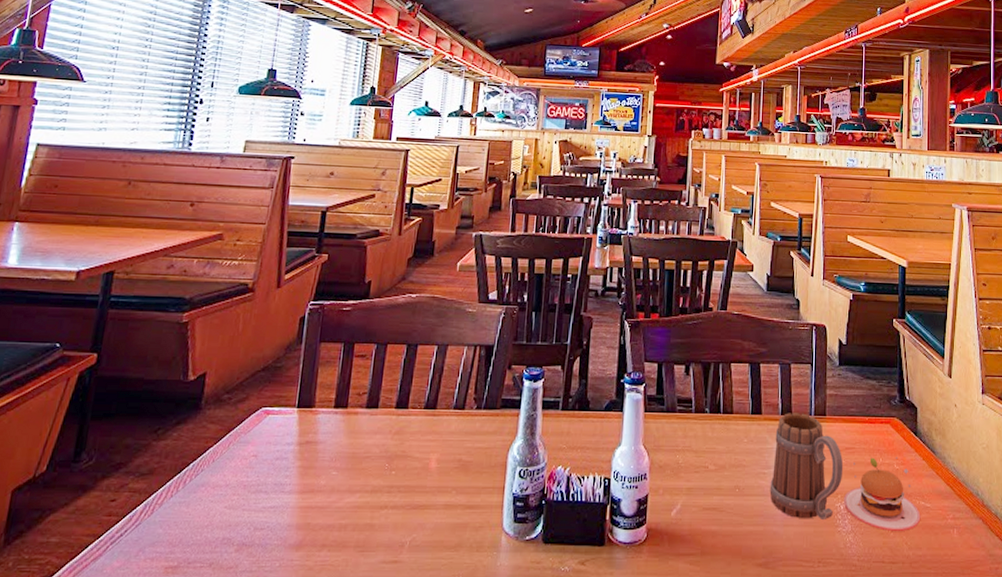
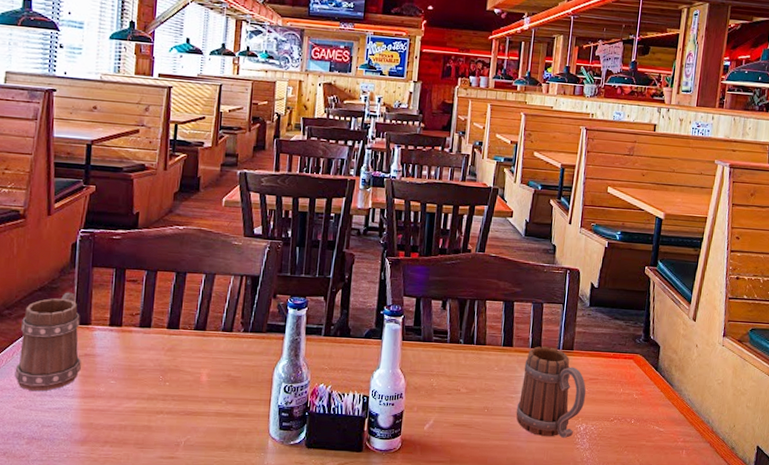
beer mug: none [229,371,304,488] -> present [14,292,81,392]
burger: present [844,456,921,531] -> none [584,387,654,450]

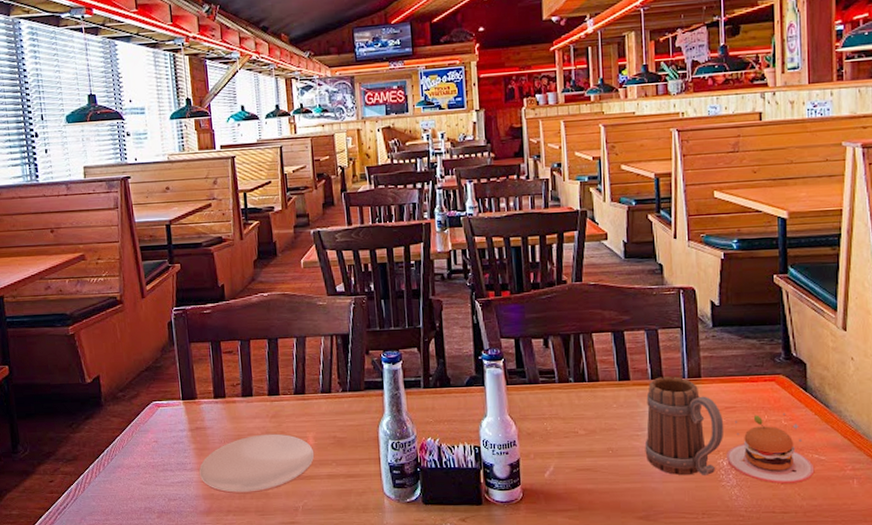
beer mug: present [14,292,81,392] -> none [134,369,195,468]
plate: none [80,366,206,426] -> present [198,433,315,494]
burger: none [584,387,654,450] -> present [727,412,815,483]

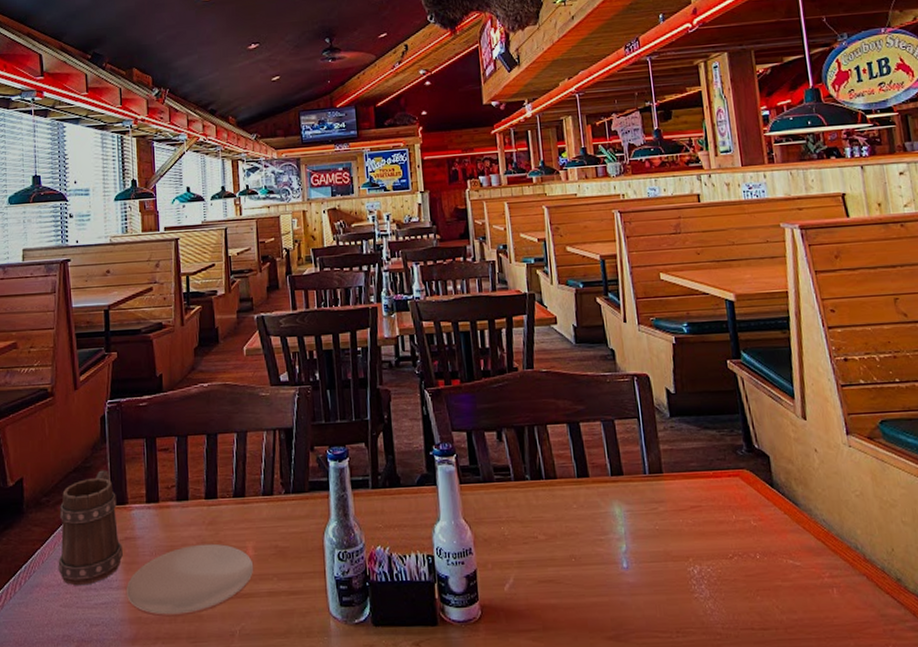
beer mug: none [134,369,195,468] -> present [58,470,123,586]
beer mug: present [644,376,724,476] -> none [607,472,692,587]
burger: present [727,412,815,483] -> none [696,512,791,594]

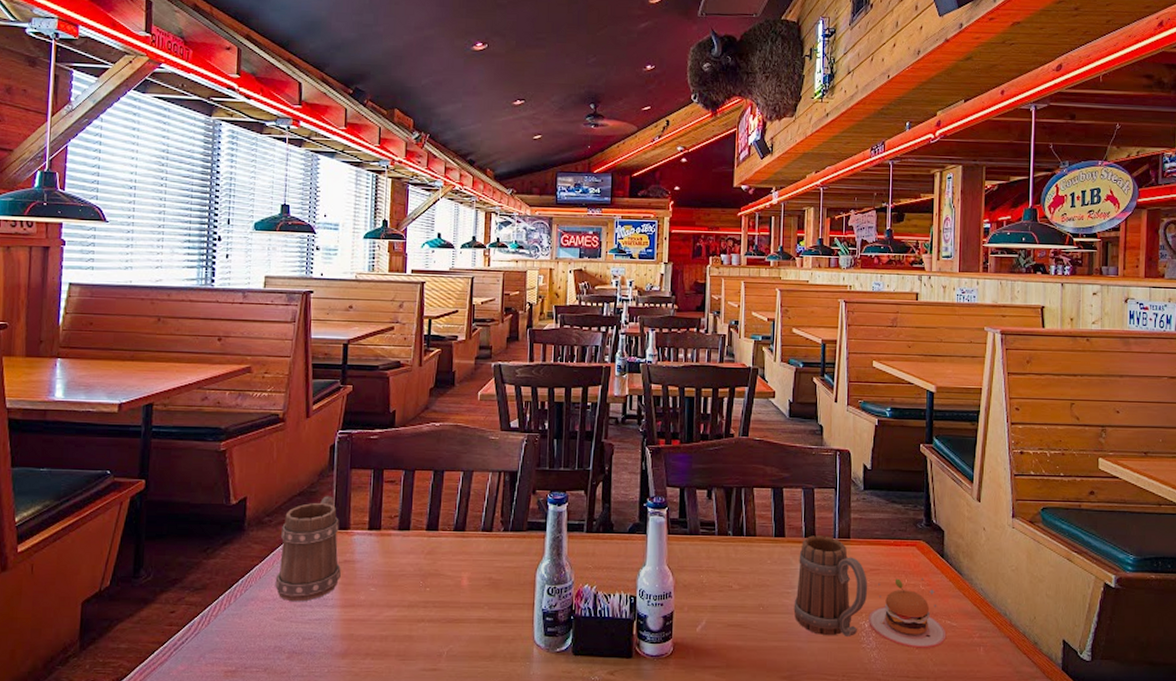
plate: present [125,543,254,617] -> none [340,571,467,636]
beer mug: none [607,472,692,587] -> present [793,535,868,638]
burger: none [696,512,791,594] -> present [868,577,947,648]

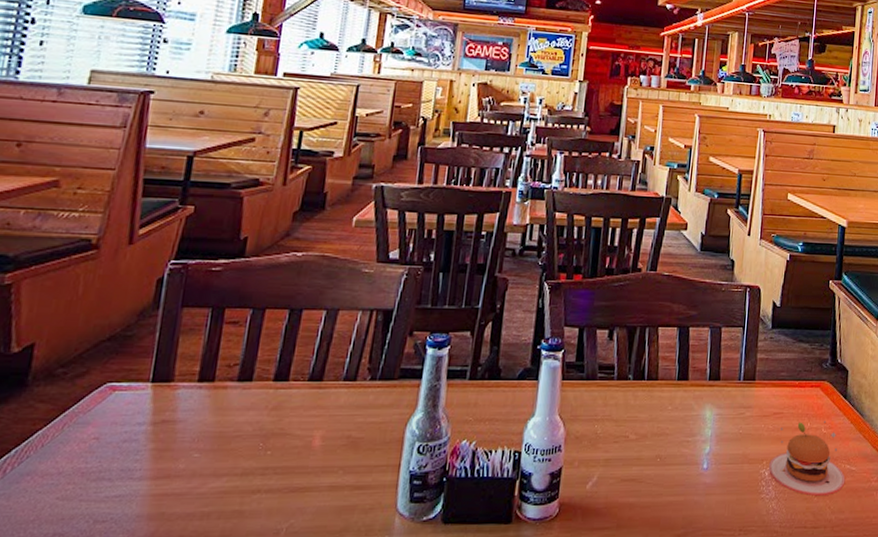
beer mug: present [275,496,341,602] -> none [62,340,160,475]
beer mug: present [793,535,868,638] -> none [692,378,771,488]

